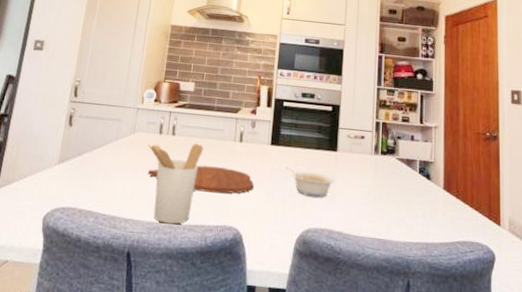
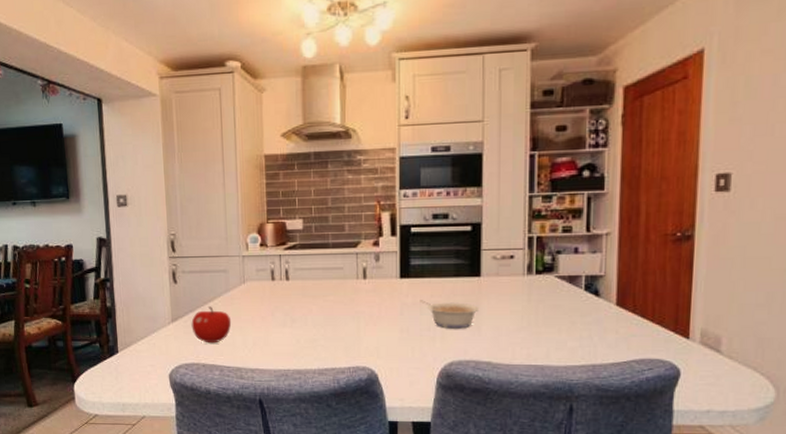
fruit: none [76,152,116,189] -> present [191,306,232,343]
utensil holder: present [147,143,203,225] -> none [261,285,323,370]
cutting board: present [147,165,254,194] -> none [265,308,384,335]

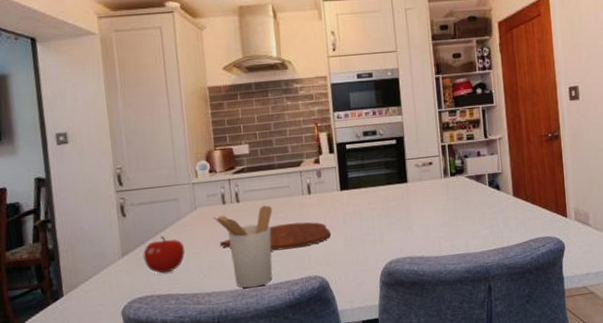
utensil holder: none [261,285,323,370] -> present [212,205,273,289]
cutting board: none [265,308,384,335] -> present [219,222,331,251]
legume: present [420,300,480,329] -> none [359,207,410,231]

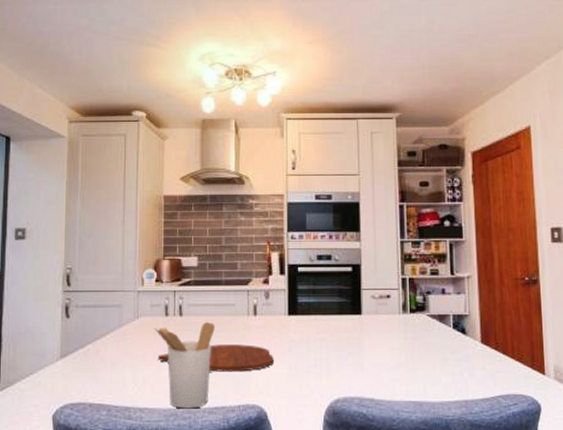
fruit: present [143,236,185,274] -> none [81,342,123,381]

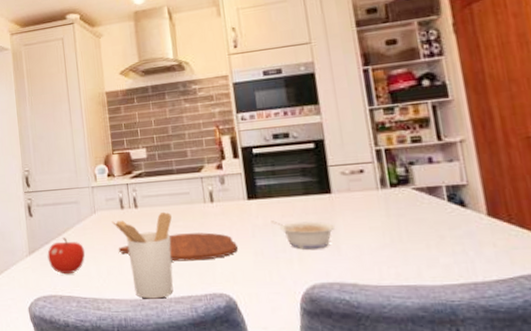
fruit: none [81,342,123,381] -> present [47,237,86,275]
legume: none [307,337,362,365] -> present [271,220,336,249]

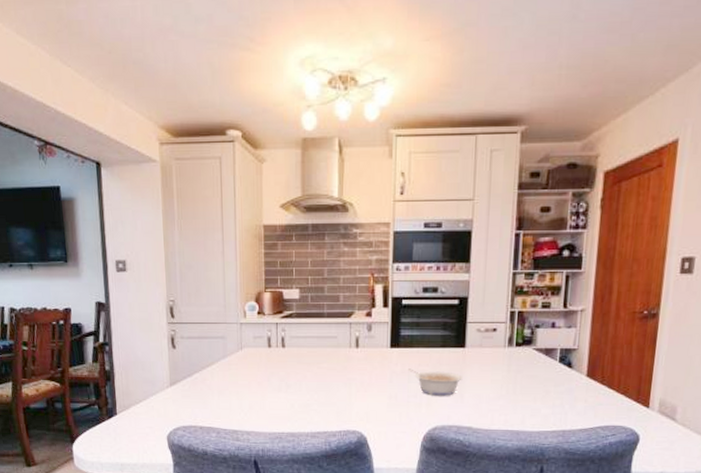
fruit: present [47,237,86,275] -> none [189,371,229,407]
utensil holder: present [111,211,174,299] -> none [257,353,317,433]
cutting board: present [118,232,238,262] -> none [262,375,375,401]

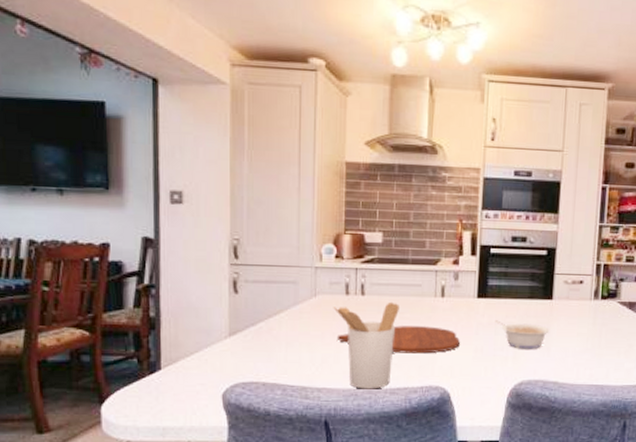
utensil holder: none [257,353,317,433] -> present [333,301,399,389]
cutting board: none [262,375,375,401] -> present [337,326,460,354]

